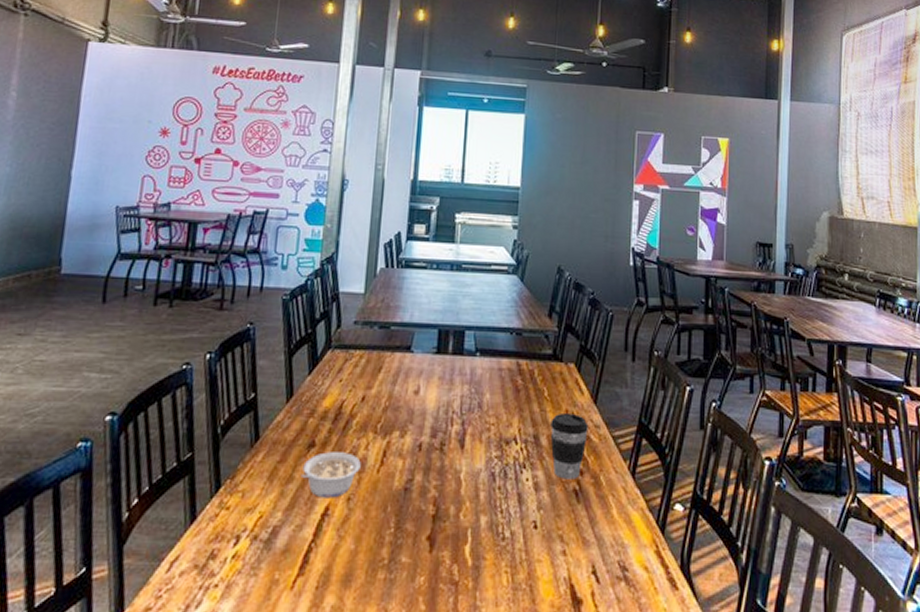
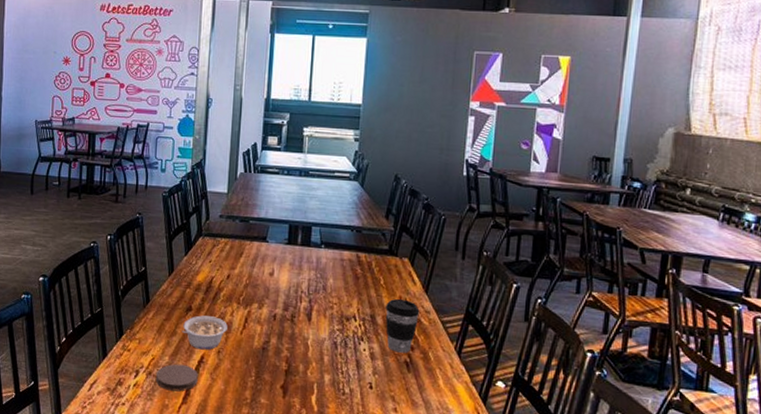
coaster: none [263,521,321,559] -> present [156,363,198,392]

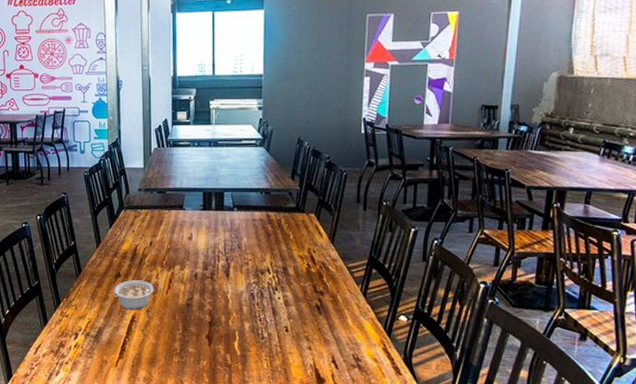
coaster: present [156,363,198,392] -> none [94,324,131,348]
coffee cup: present [385,298,420,353] -> none [296,250,327,298]

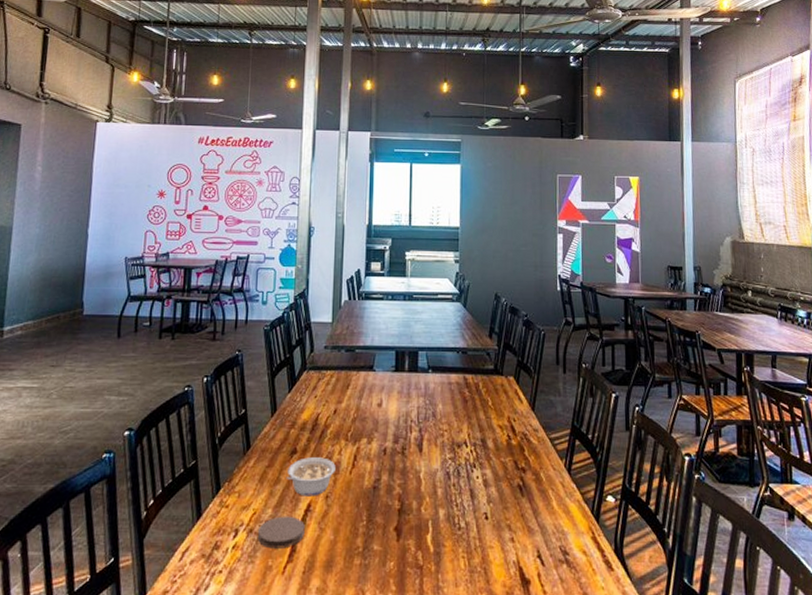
coaster: none [94,324,131,348] -> present [258,516,305,549]

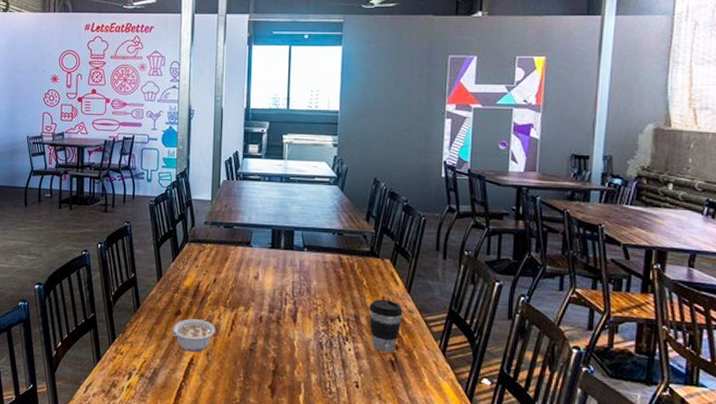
coaster: present [258,516,305,549] -> none [148,365,188,393]
coffee cup: none [495,419,528,476] -> present [369,299,403,352]

